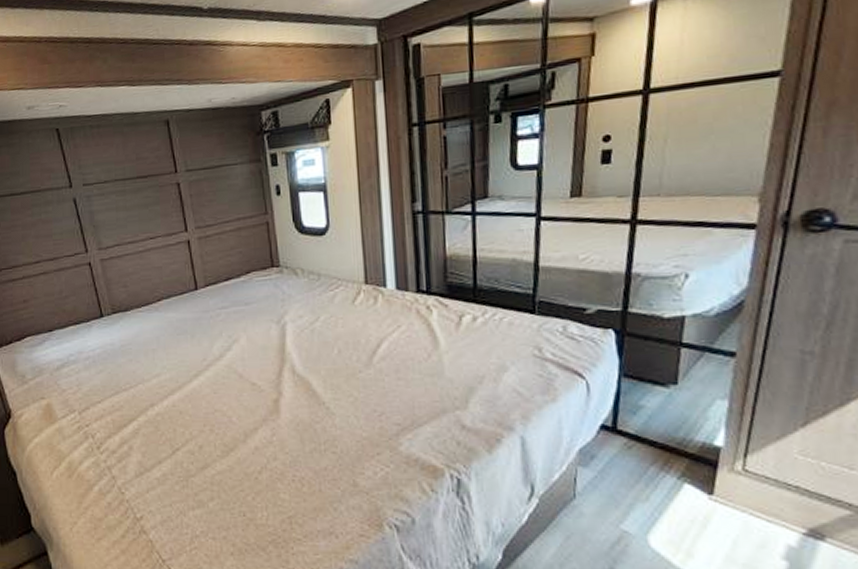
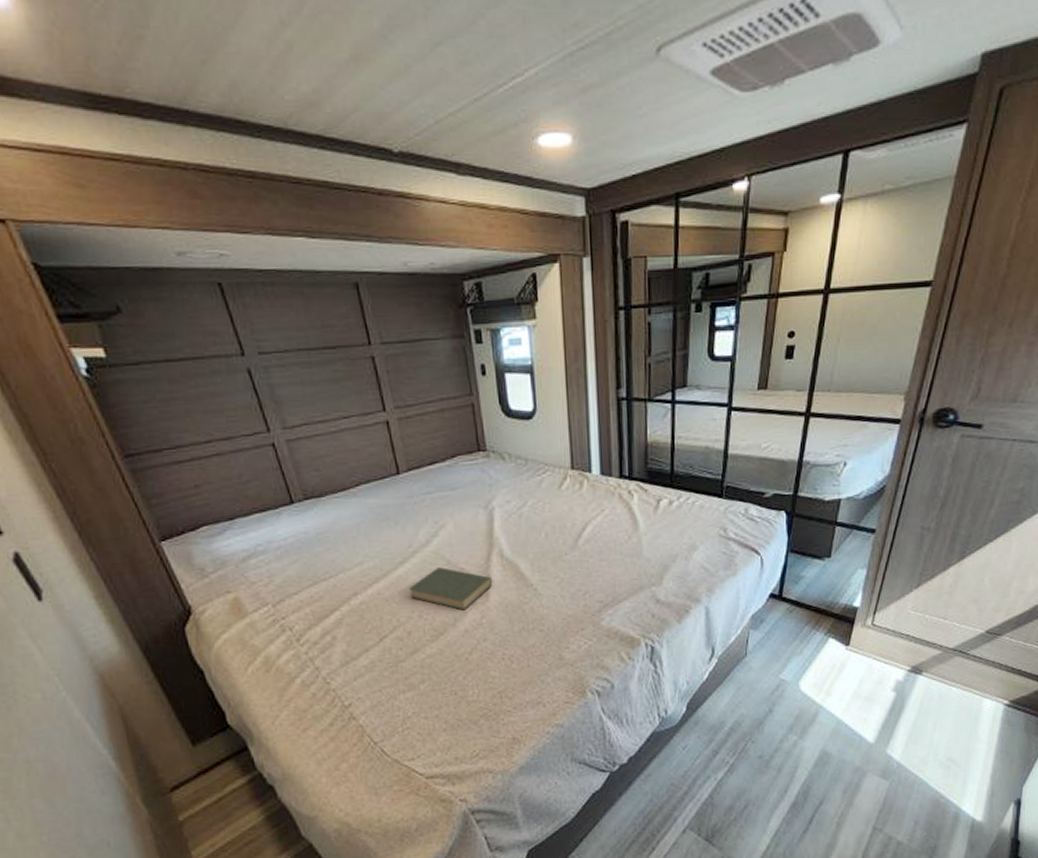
book: none [202,381,284,427] -> present [409,567,493,611]

